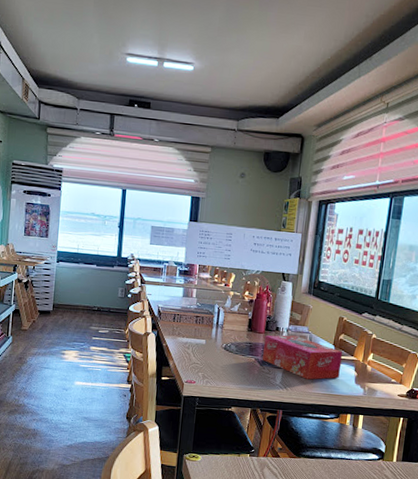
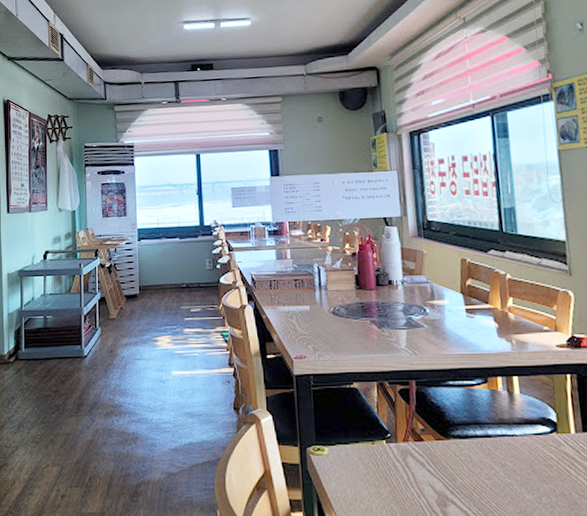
tissue box: present [263,335,343,380] -> none [377,288,476,339]

